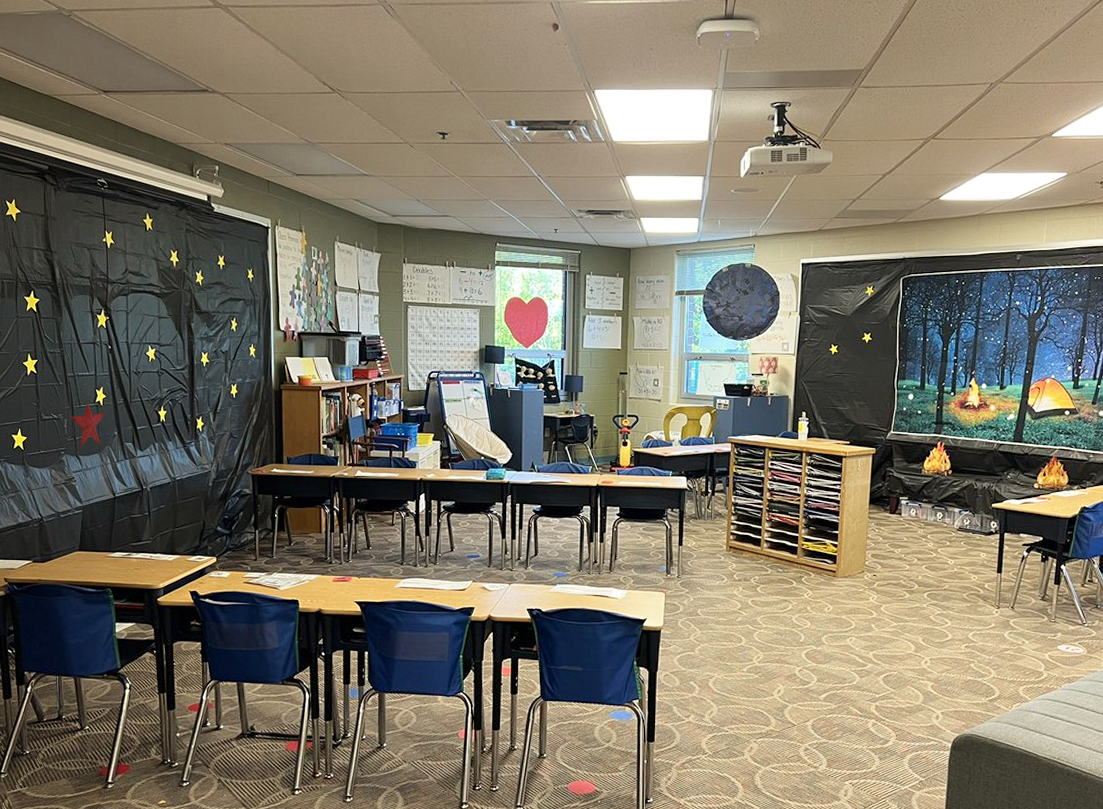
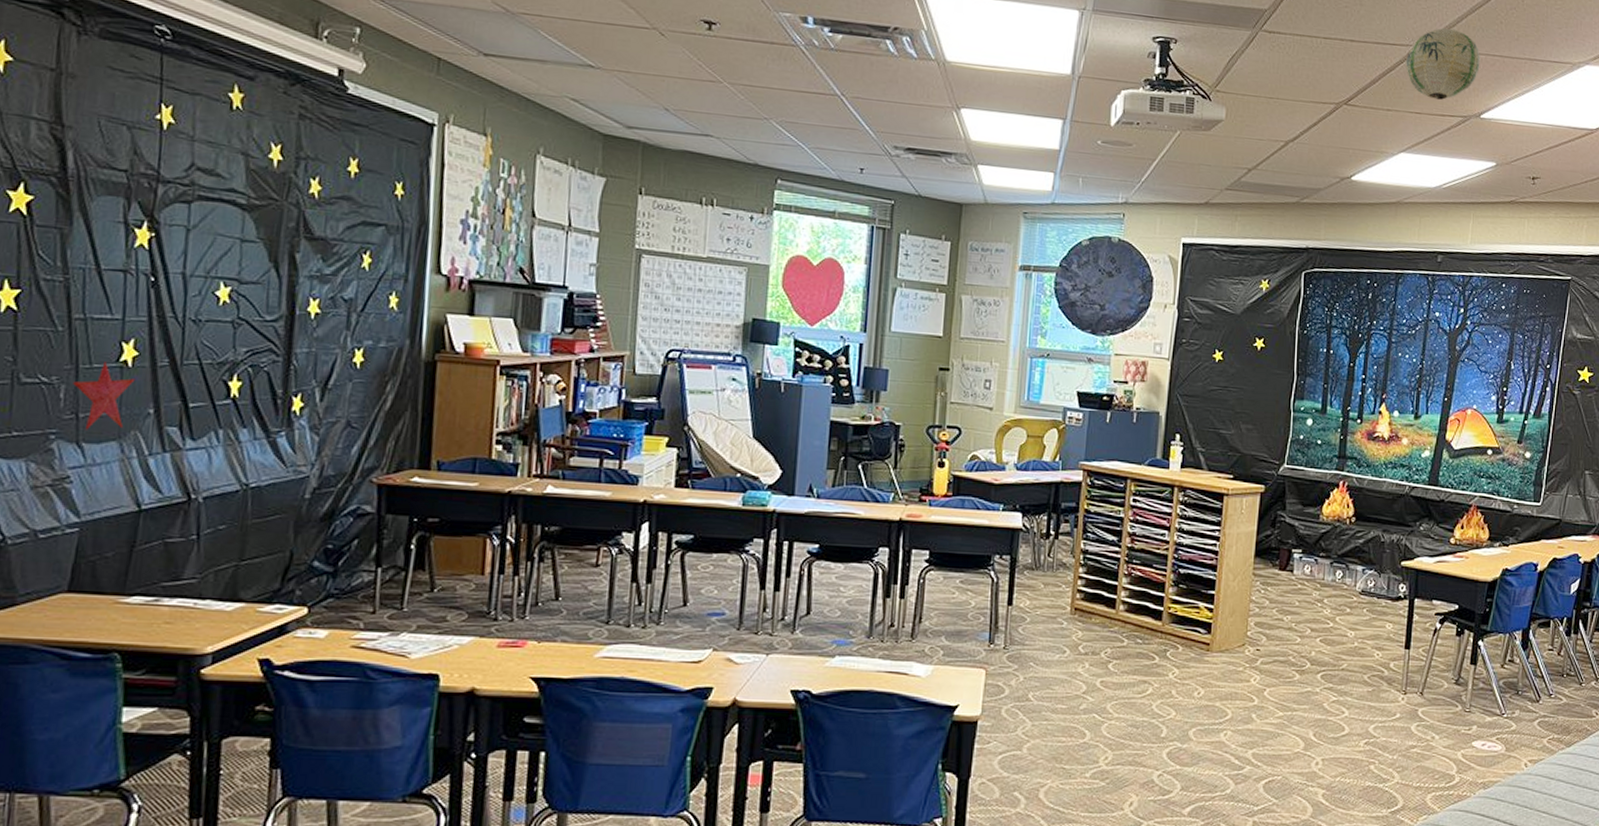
paper lantern: none [984,64,1050,125] -> present [1406,28,1480,100]

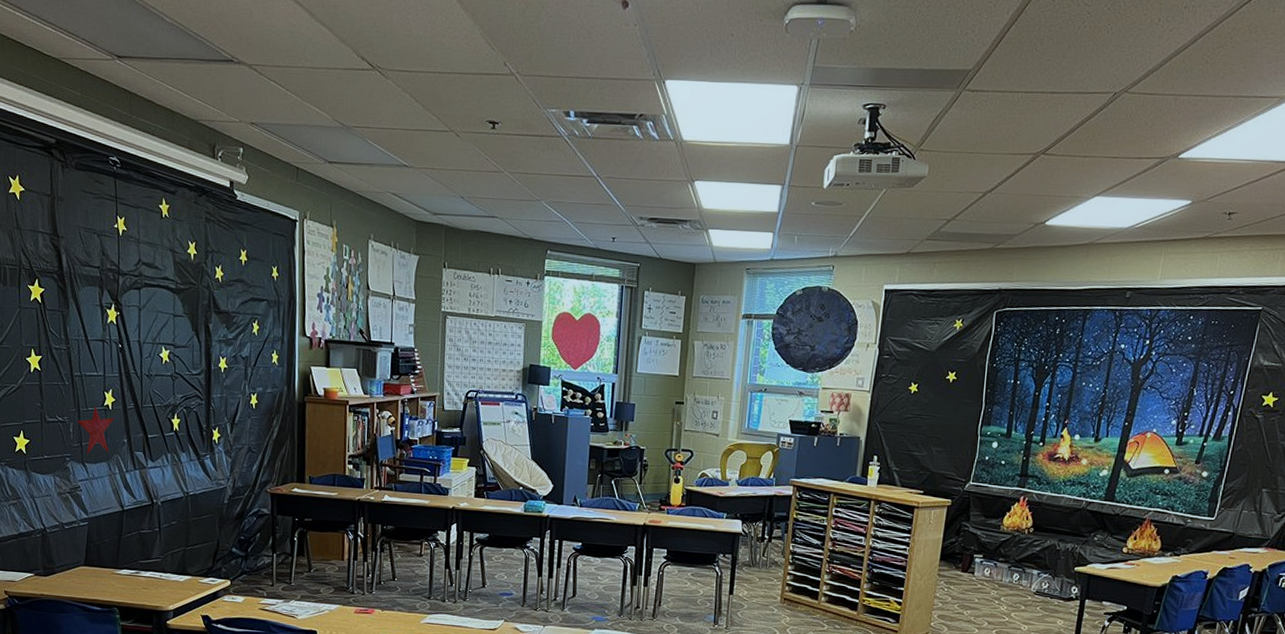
paper lantern: present [1406,28,1480,100] -> none [1105,72,1182,143]

